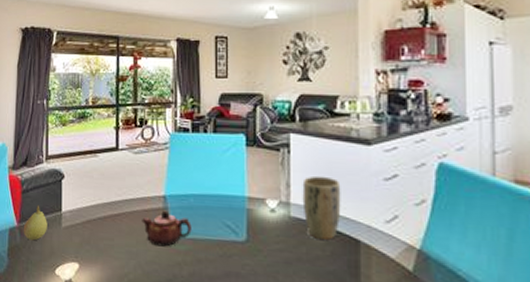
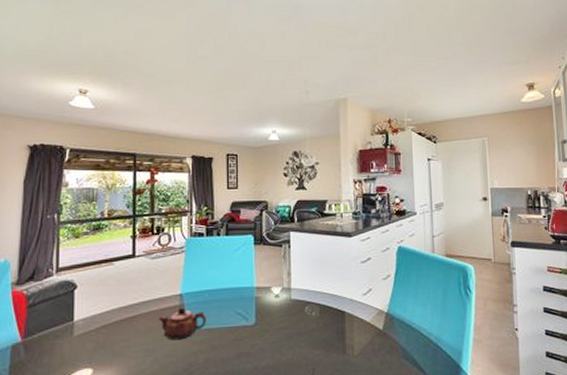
fruit: present [23,204,47,241] -> none [28,317,57,354]
plant pot: present [302,175,341,240] -> none [300,264,331,315]

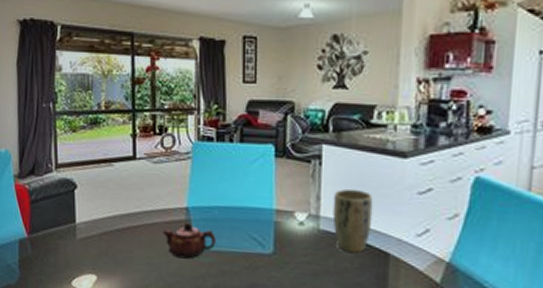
plant pot: none [300,264,331,315] -> present [332,188,373,253]

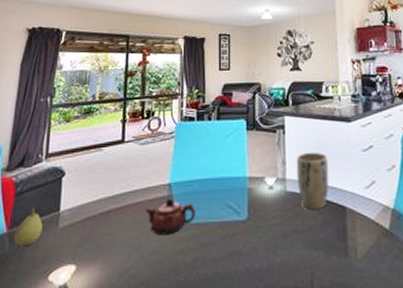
fruit: none [34,215,61,253] -> present [13,206,43,247]

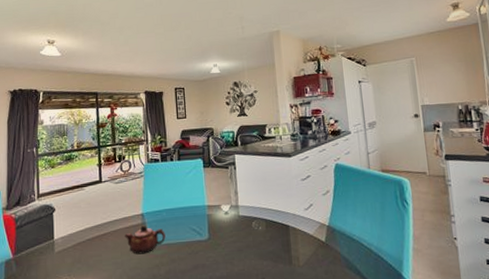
fruit: present [13,206,43,247] -> none [18,236,42,268]
plant pot: present [296,152,329,210] -> none [246,183,275,229]

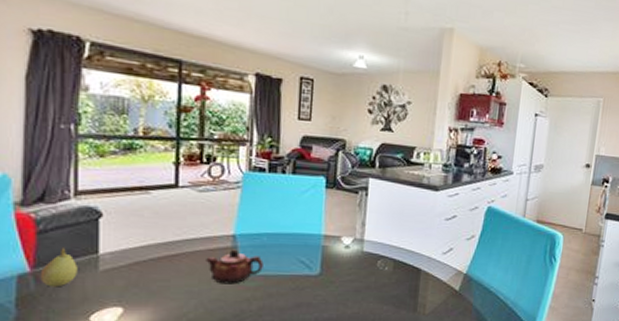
fruit: none [18,236,42,268] -> present [40,246,78,287]

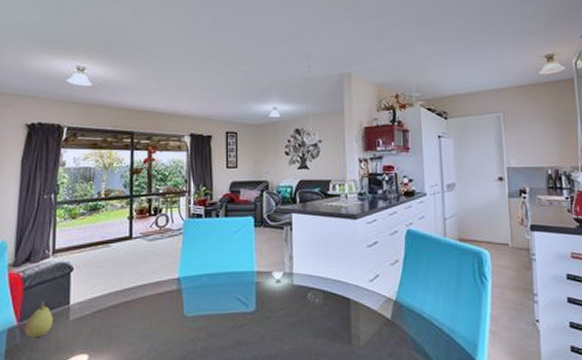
teapot: present [206,249,264,284] -> none [156,291,205,326]

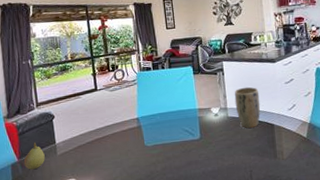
plant pot: none [303,247,335,301] -> present [234,87,261,128]

